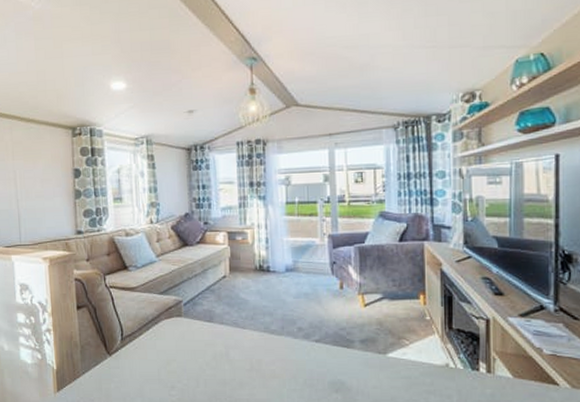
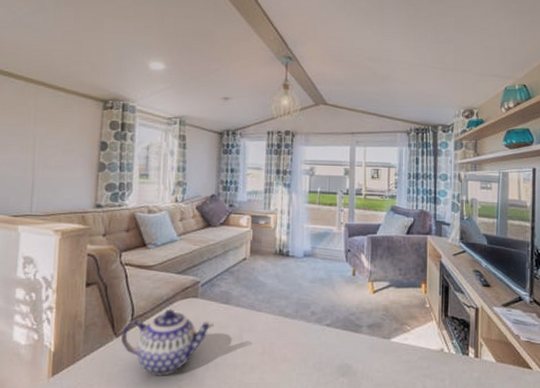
teapot: none [114,328,200,392] -> present [121,309,214,376]

